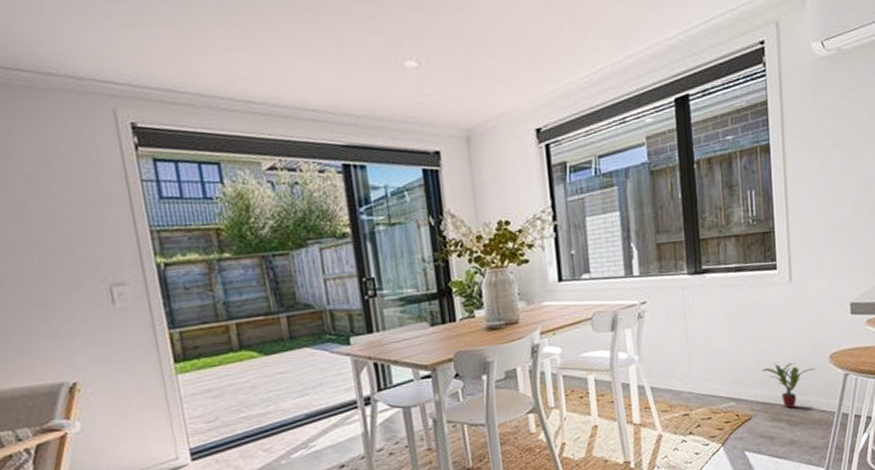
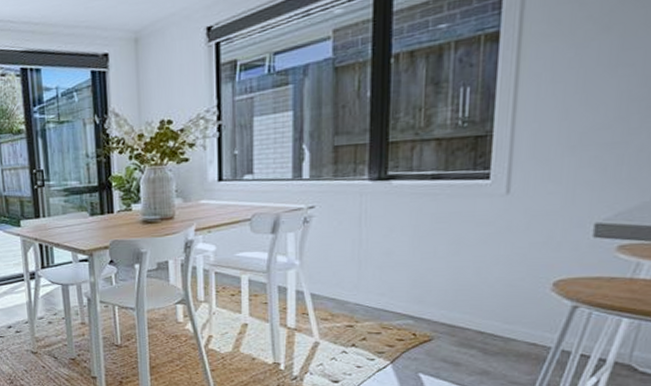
potted plant: present [761,362,816,408] -> none [453,283,531,335]

